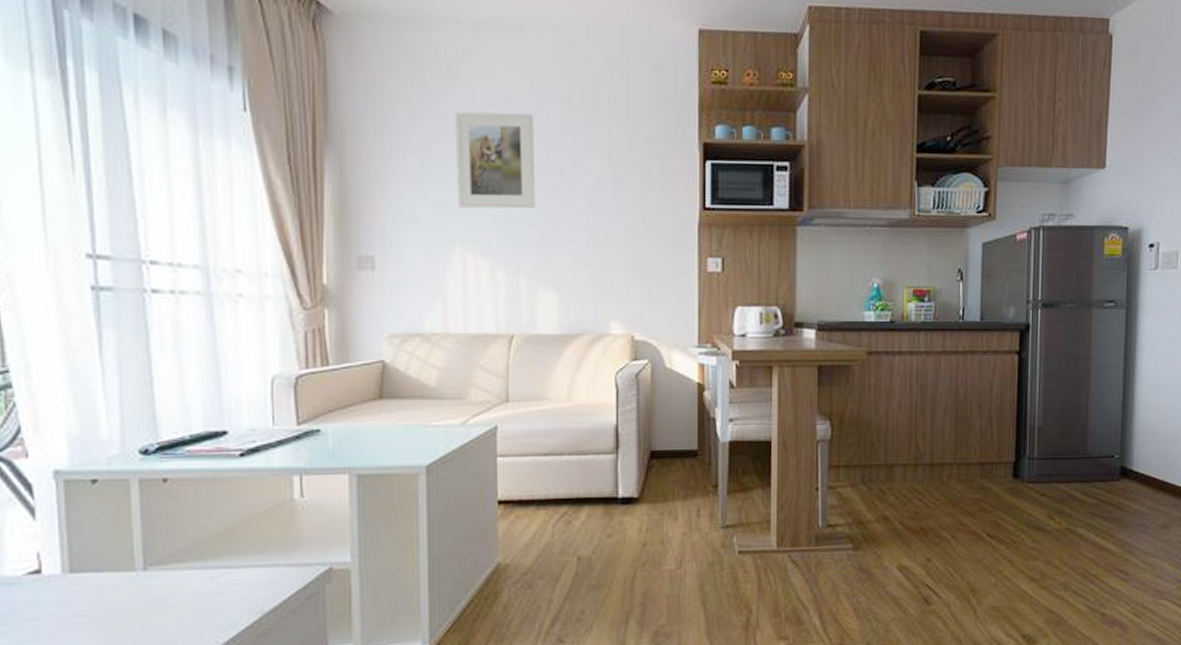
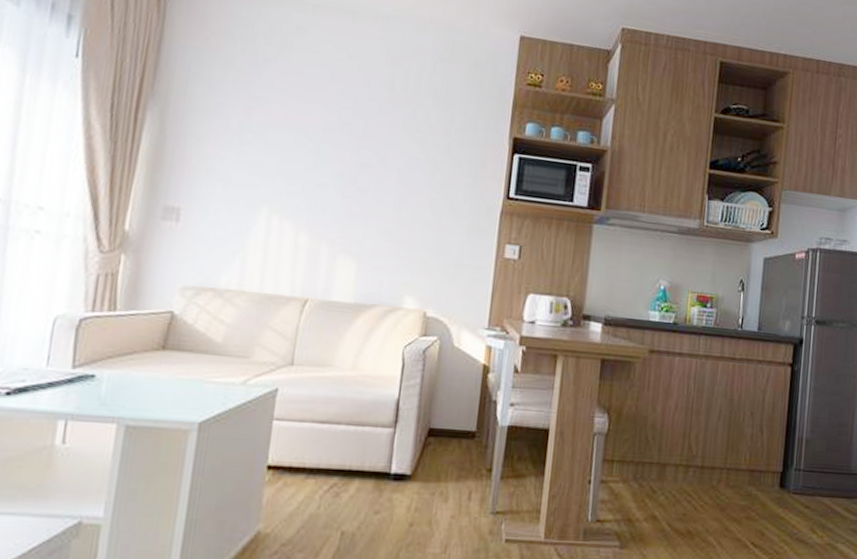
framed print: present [455,112,536,209] -> none [271,82,356,180]

